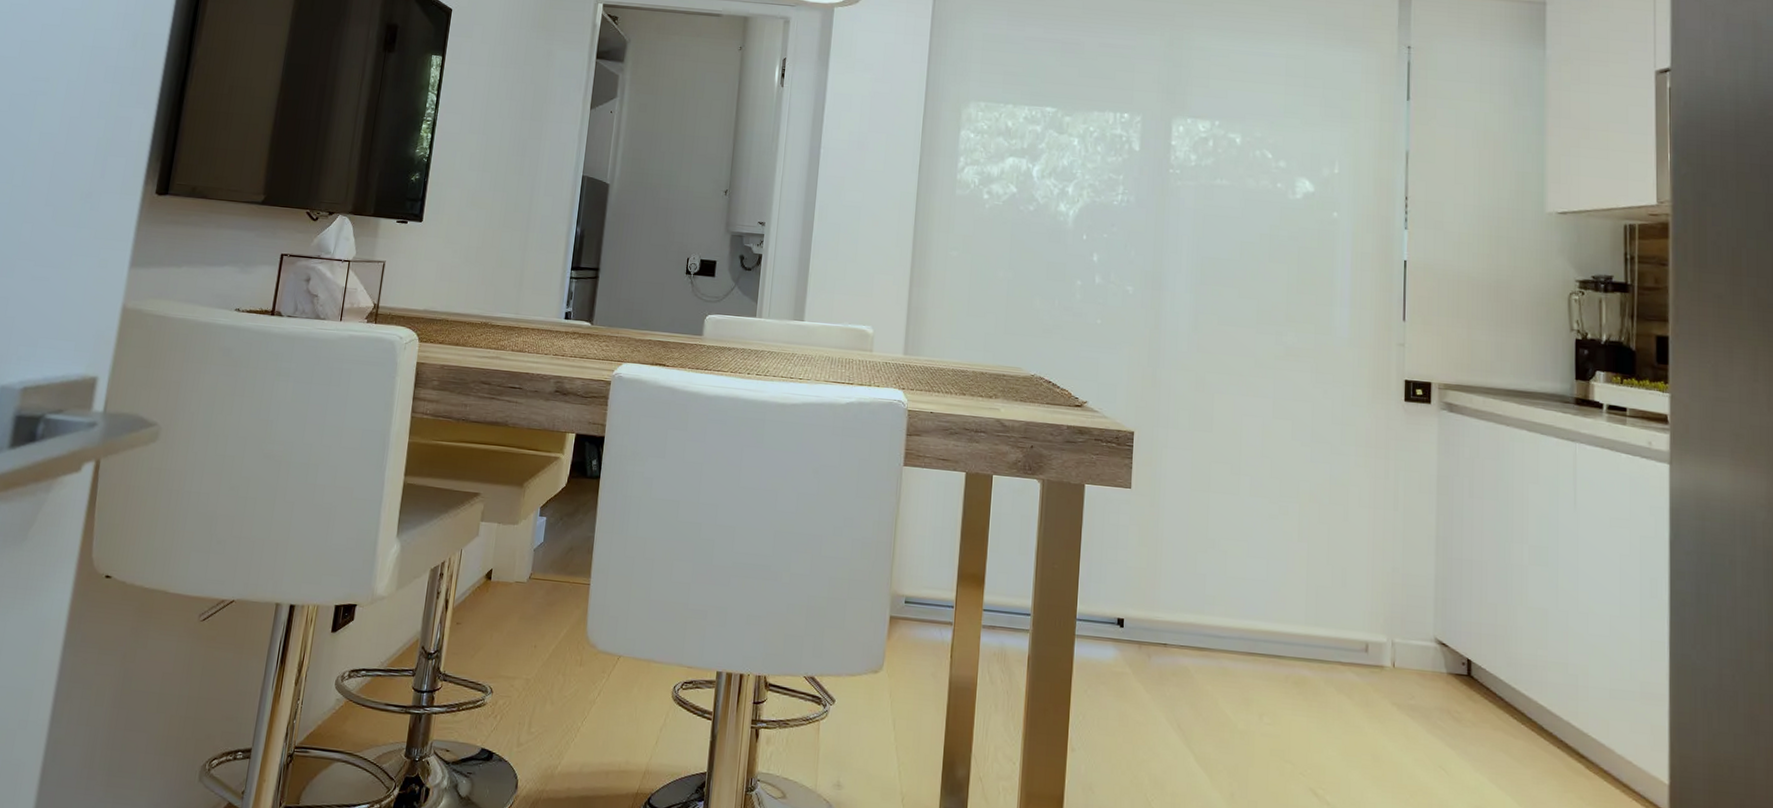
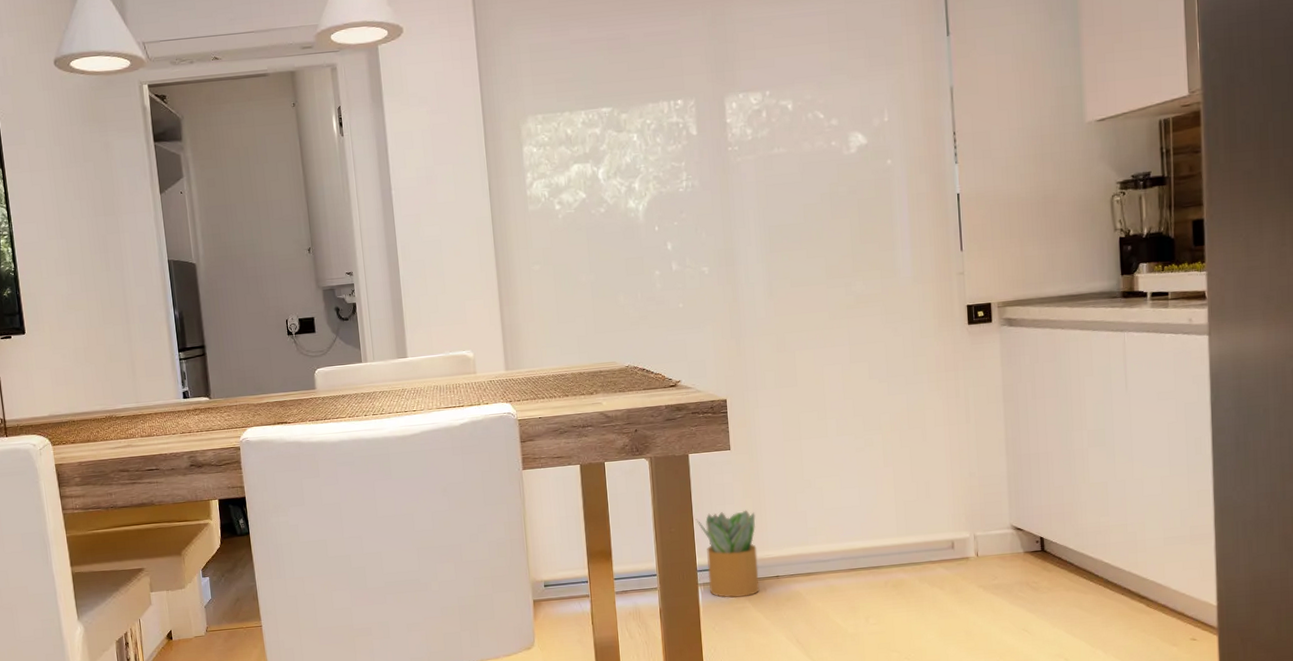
potted plant: none [1082,555,1149,661] -> present [695,510,760,598]

